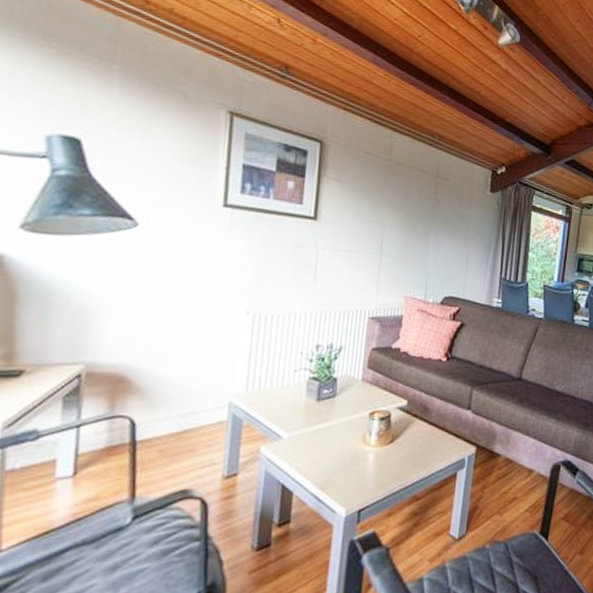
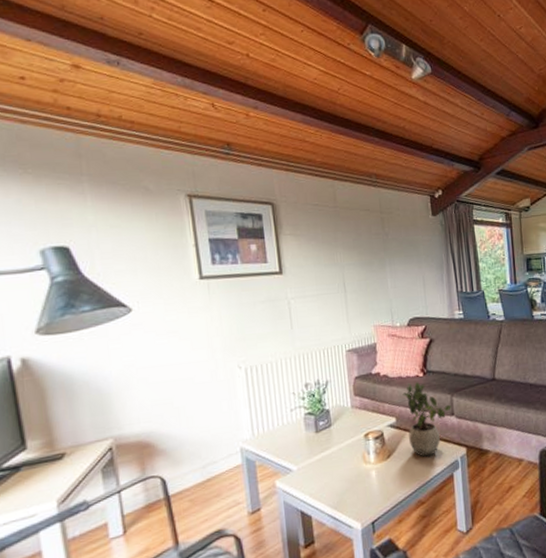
potted plant: none [417,366,470,449] -> present [402,382,451,457]

